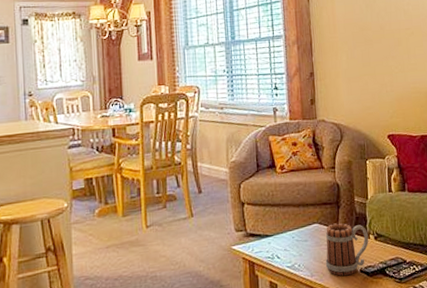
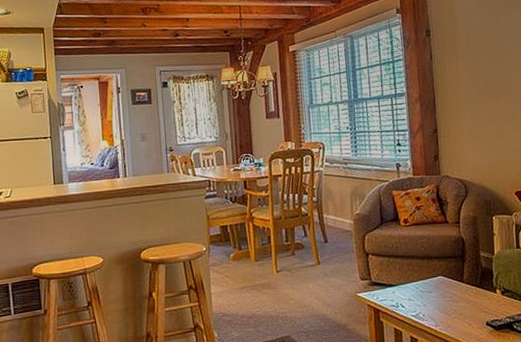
mug: present [325,223,369,276] -> none [450,276,496,328]

